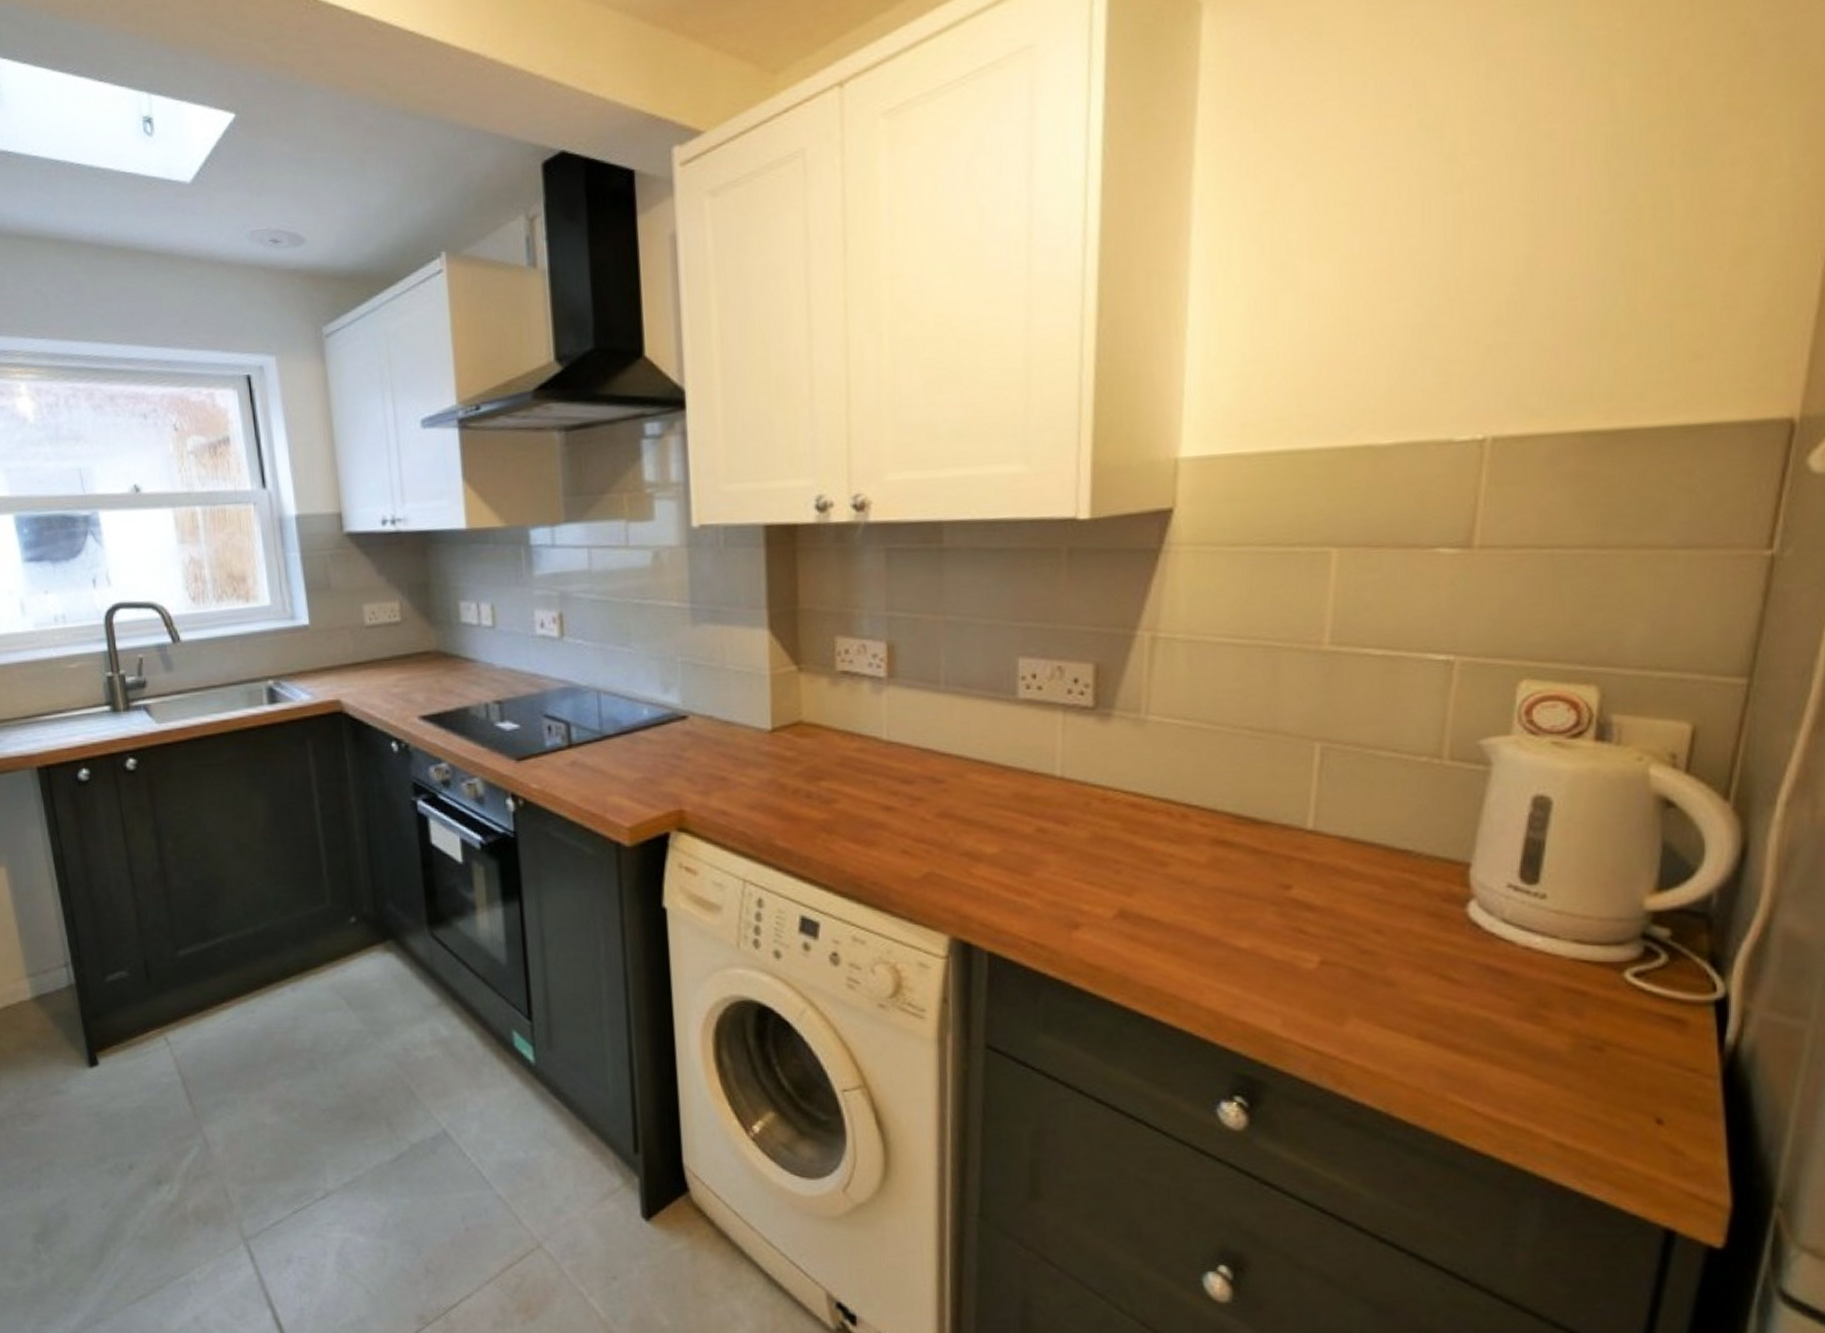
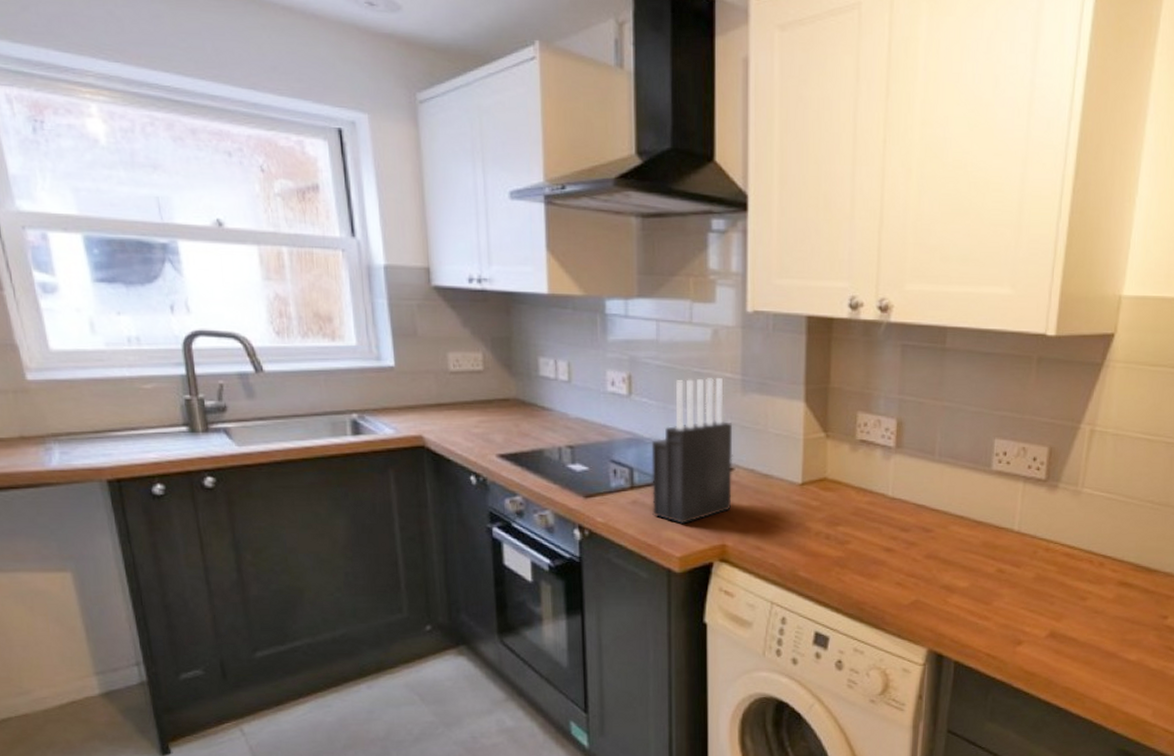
knife block: none [589,609,688,787] -> present [651,378,733,524]

